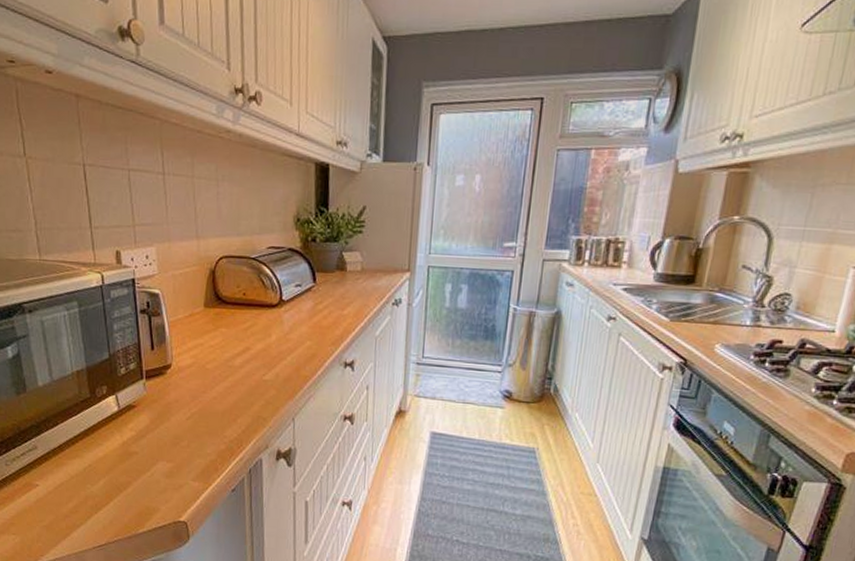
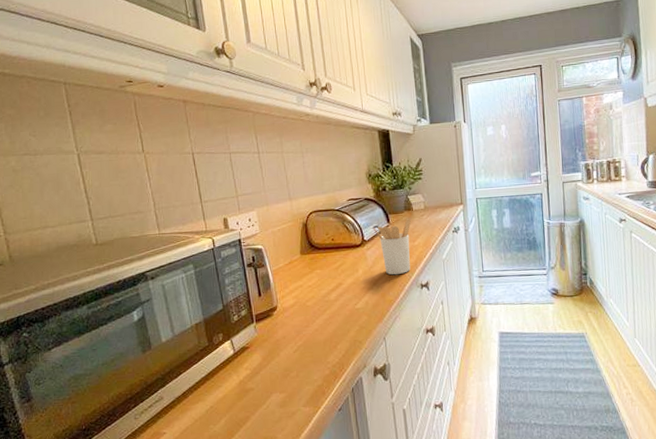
utensil holder: none [294,279,342,348] -> present [372,218,411,275]

